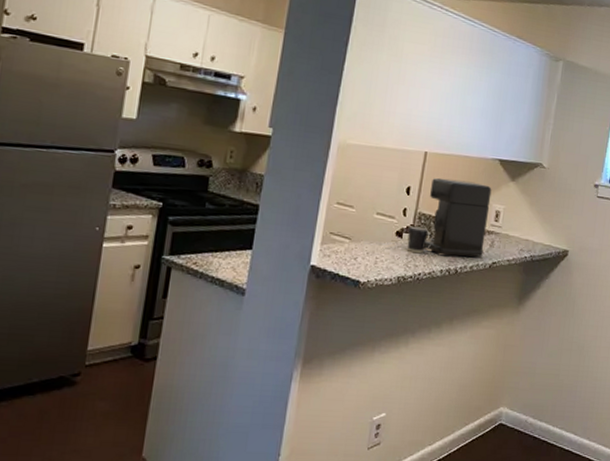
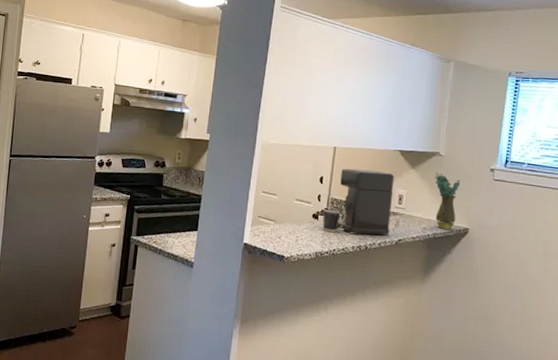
vase: none [534,186,563,251] -> present [435,172,461,229]

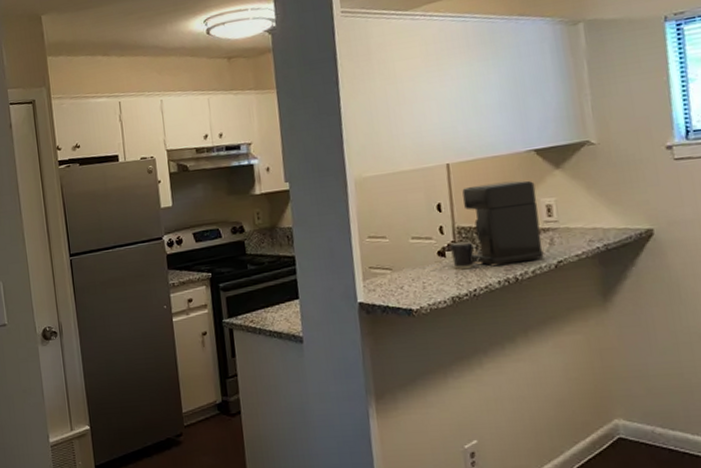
vase: present [435,172,461,229] -> none [589,166,633,237]

